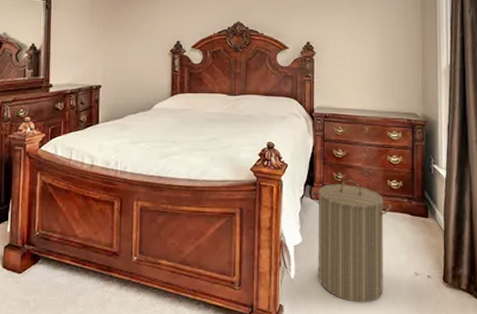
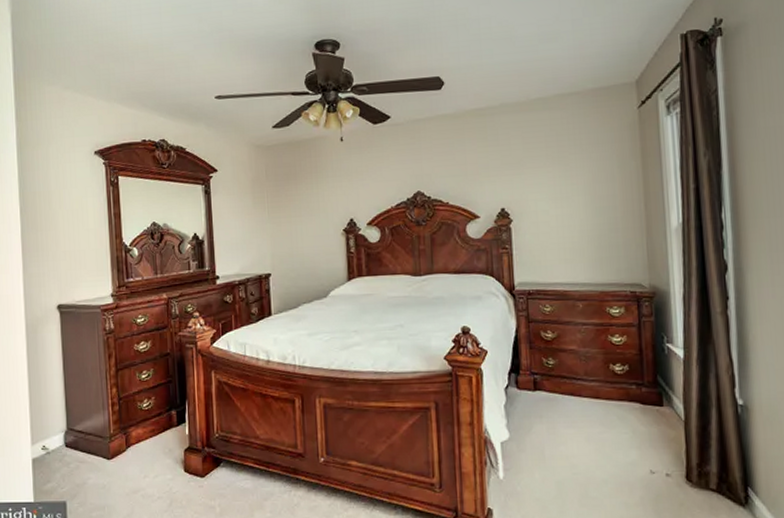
laundry hamper: present [310,179,392,303] -> none [516,365,617,506]

